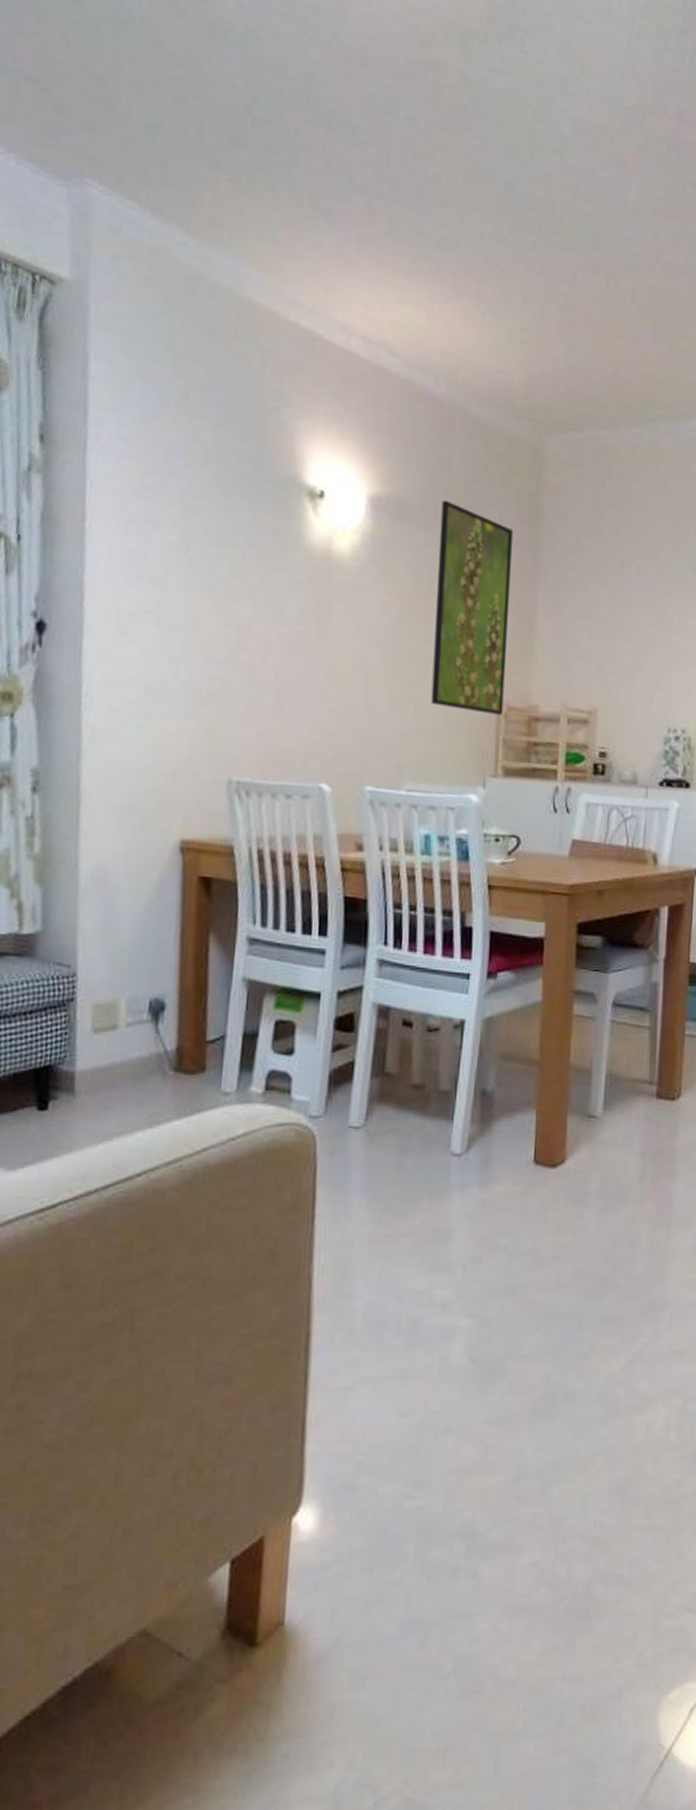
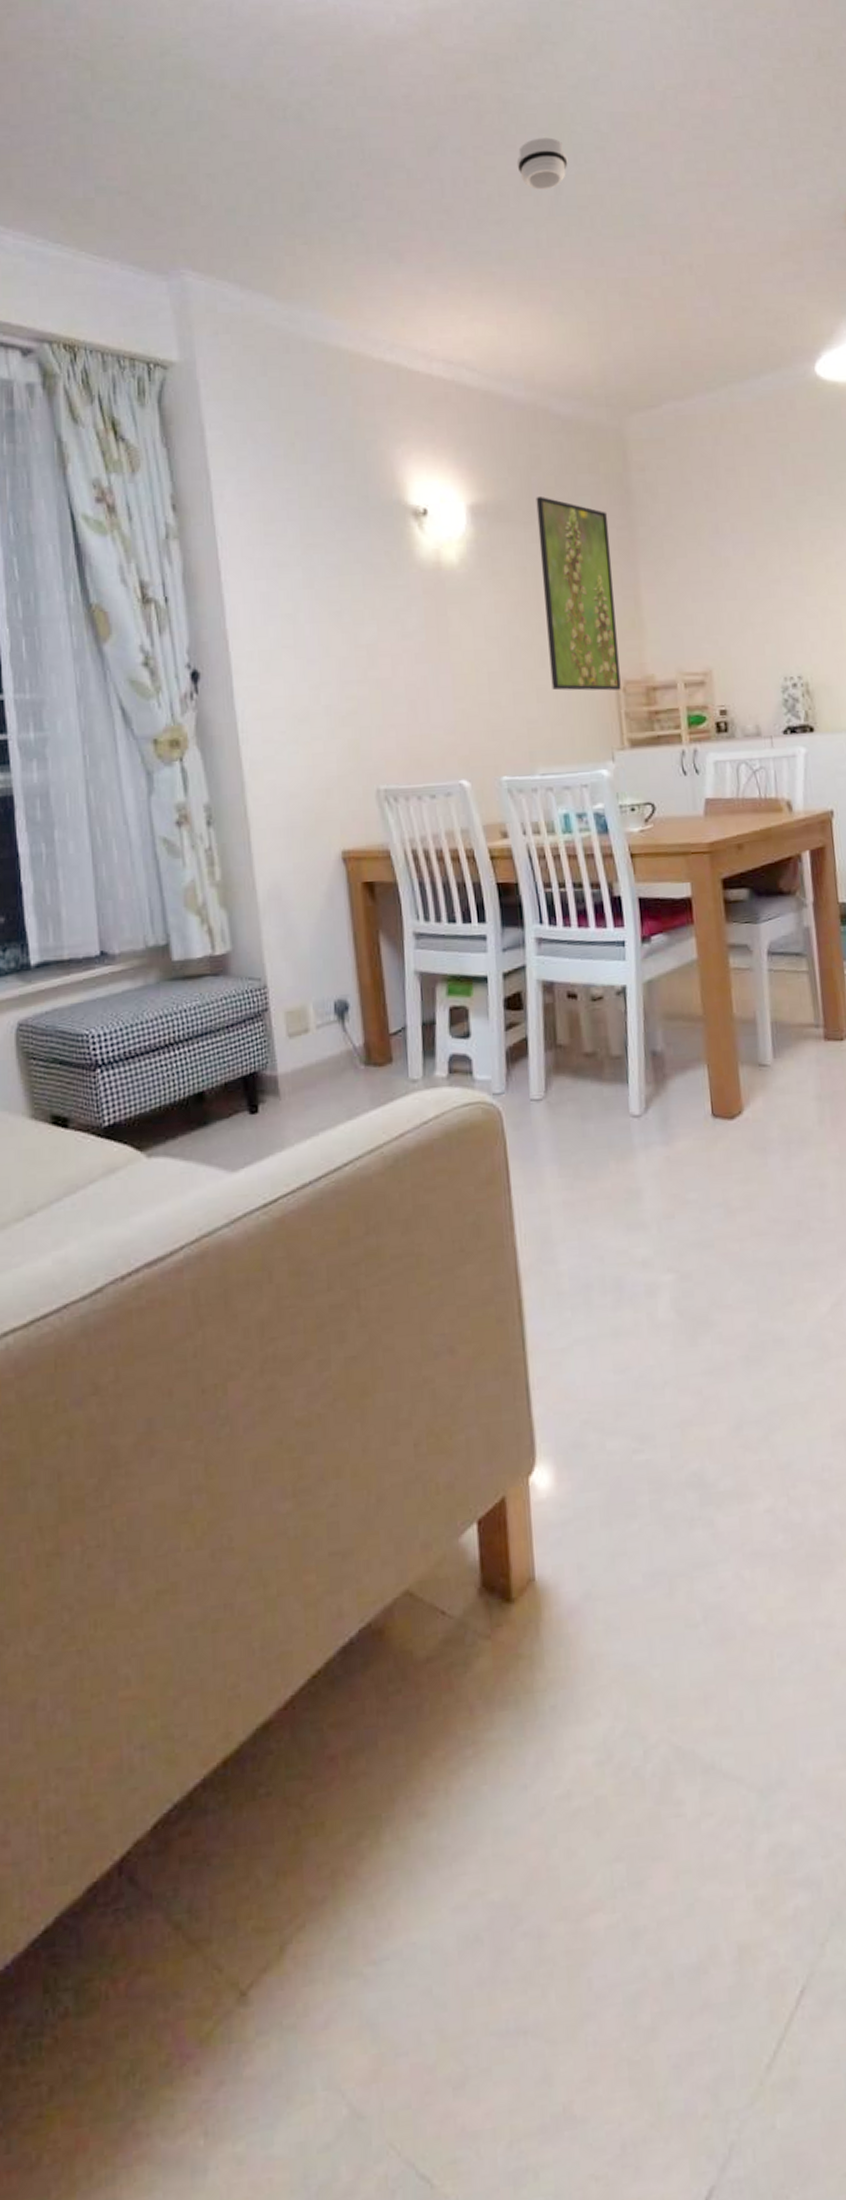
smoke detector: none [470,126,525,183] -> present [516,137,568,190]

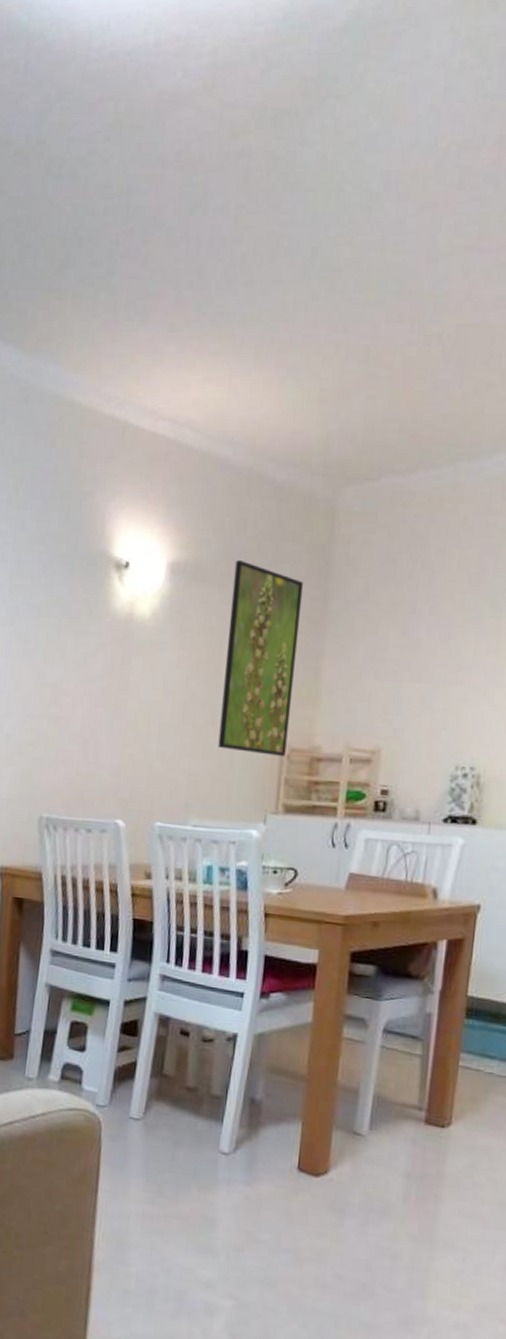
smoke detector: present [516,137,568,190] -> none [277,197,331,251]

